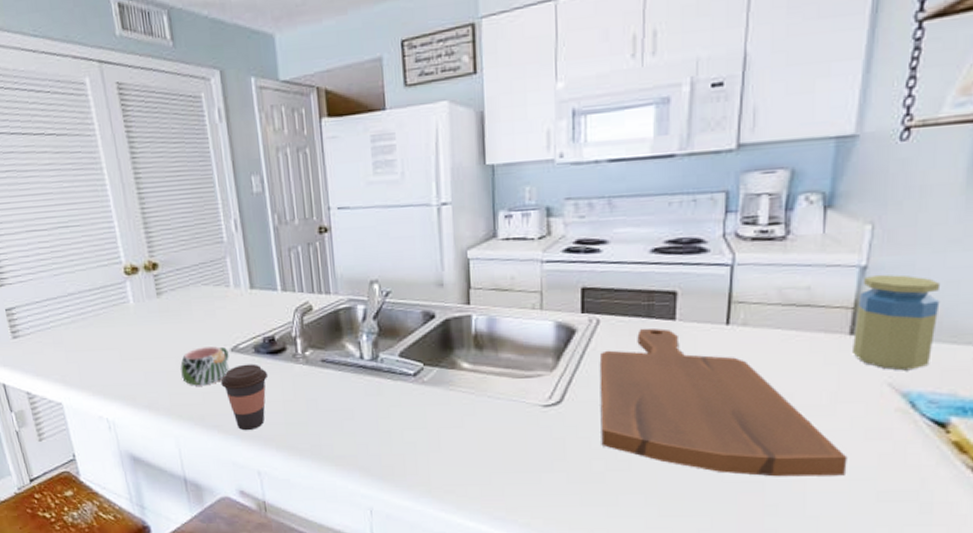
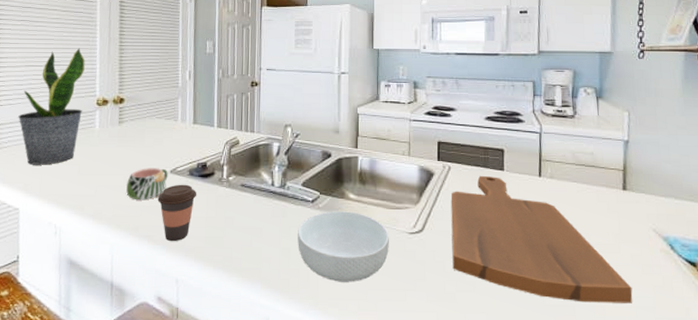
potted plant: none [32,201,112,353] -> present [17,48,85,165]
cereal bowl: none [399,384,517,466] -> present [298,211,389,282]
jar: present [853,274,941,371] -> none [625,147,679,220]

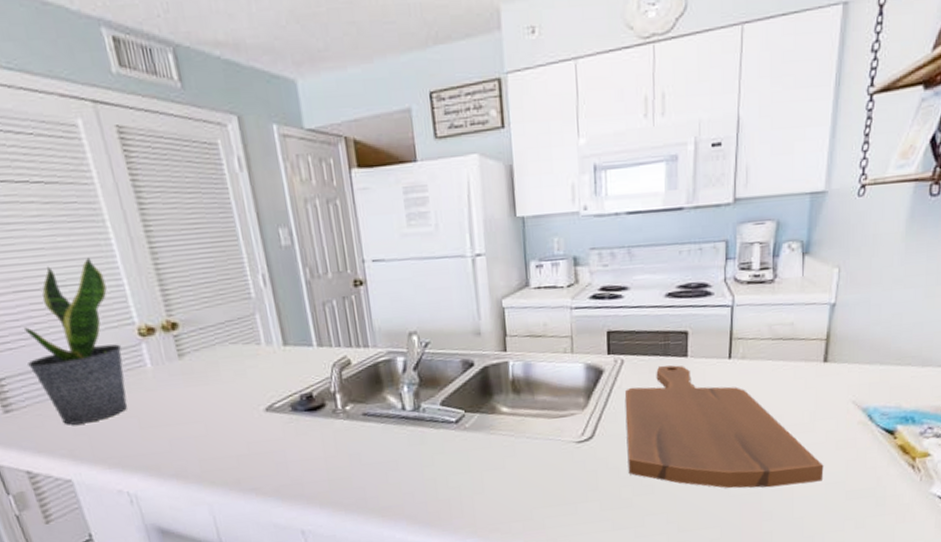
mug: present [126,168,168,199] -> none [210,407,265,449]
coffee cup: present [157,184,197,242] -> none [256,422,308,491]
cereal bowl: present [298,211,389,282] -> none [442,427,554,506]

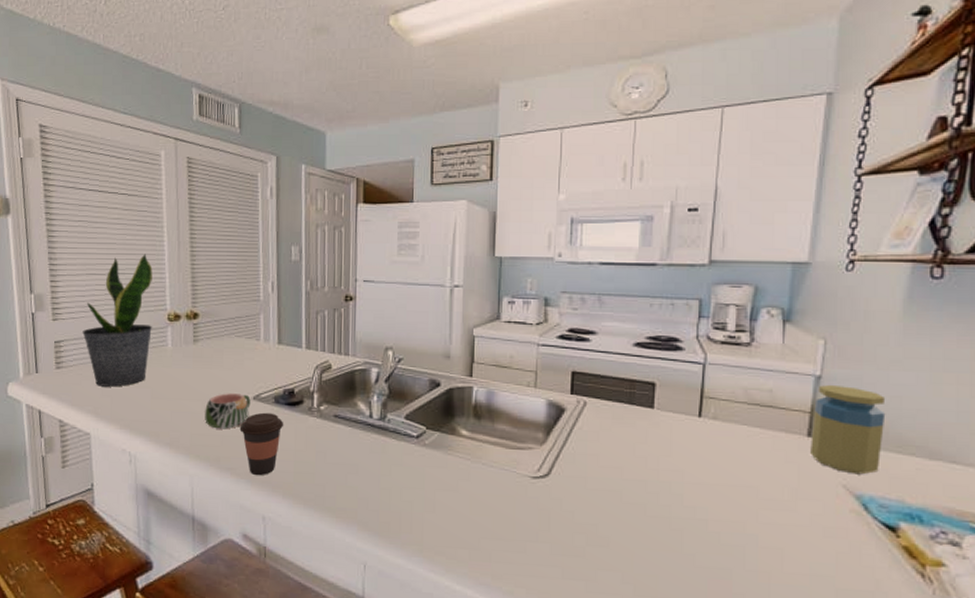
mug: none [210,407,265,449] -> present [205,393,251,428]
coffee cup: none [256,422,308,491] -> present [239,412,284,476]
cutting board: present [624,365,824,489] -> none [583,413,808,570]
jar: none [826,310,889,390] -> present [810,384,886,475]

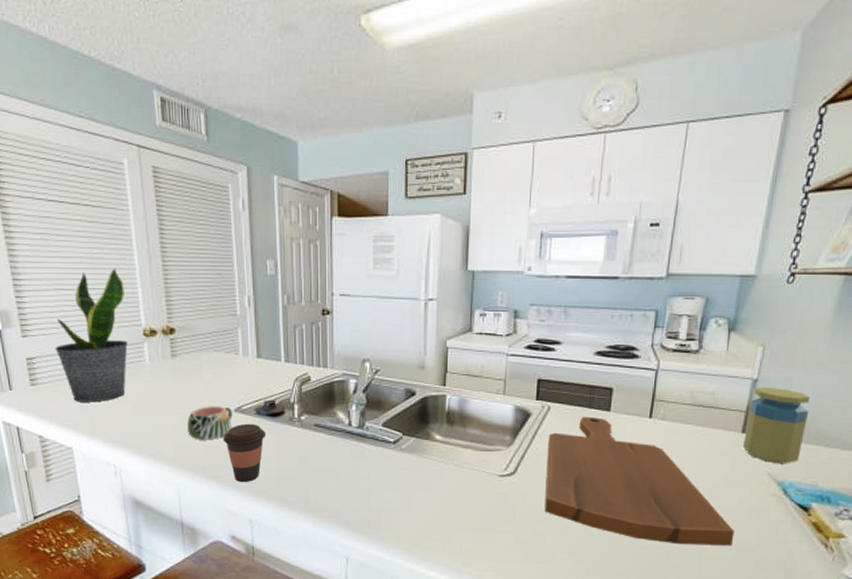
cutting board: none [583,413,808,570] -> present [544,416,735,546]

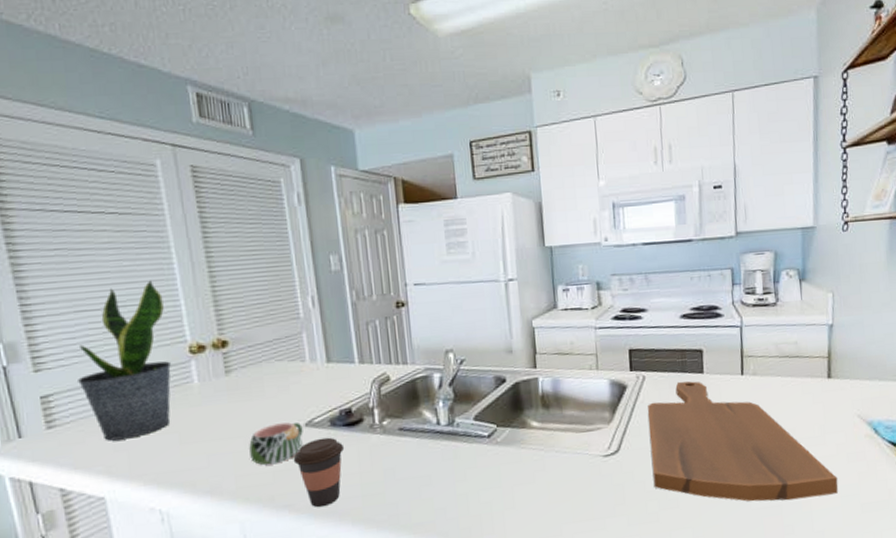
jar: present [743,386,811,464] -> none [830,330,883,405]

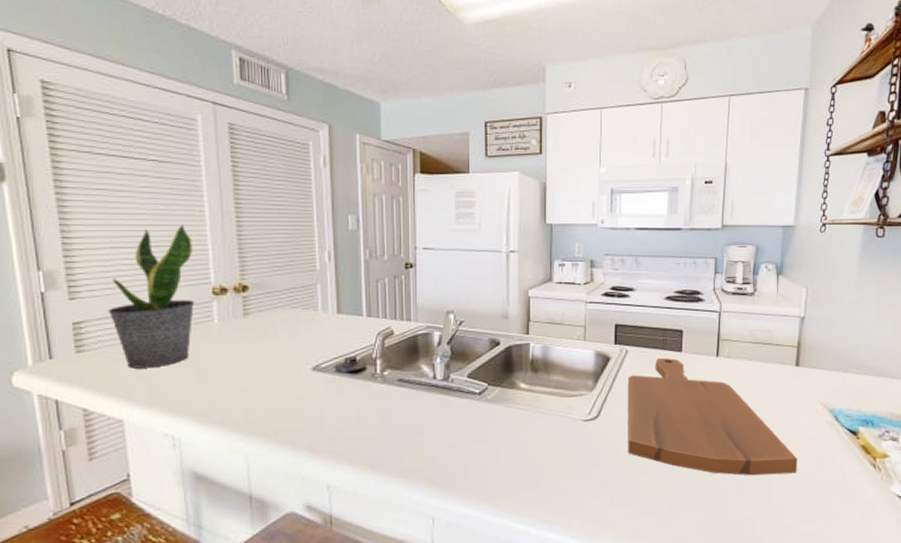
mug: present [249,422,303,465] -> none [260,365,310,402]
coffee cup: present [293,437,345,508] -> none [299,382,347,446]

